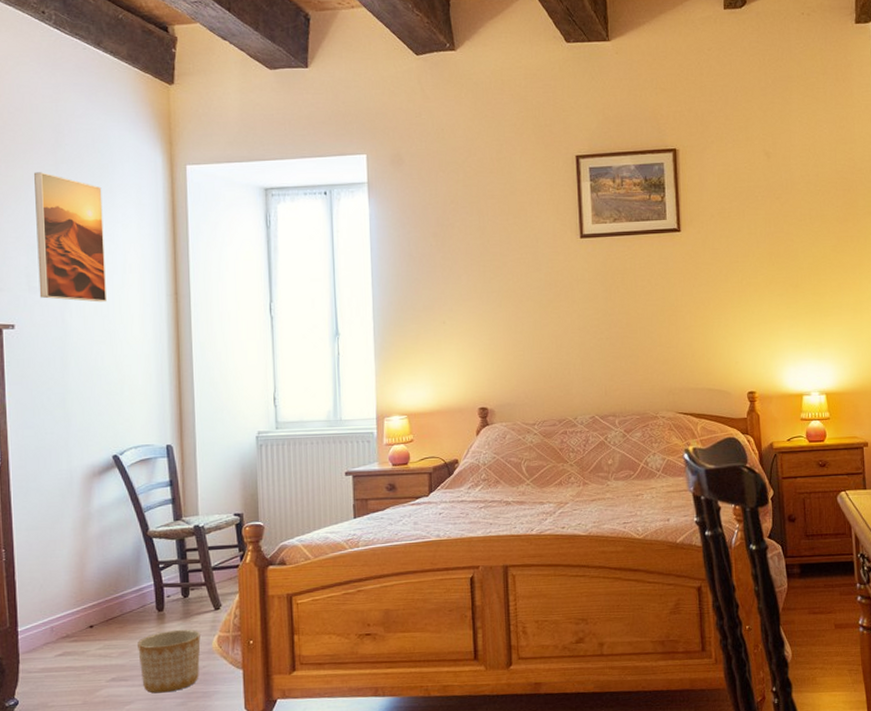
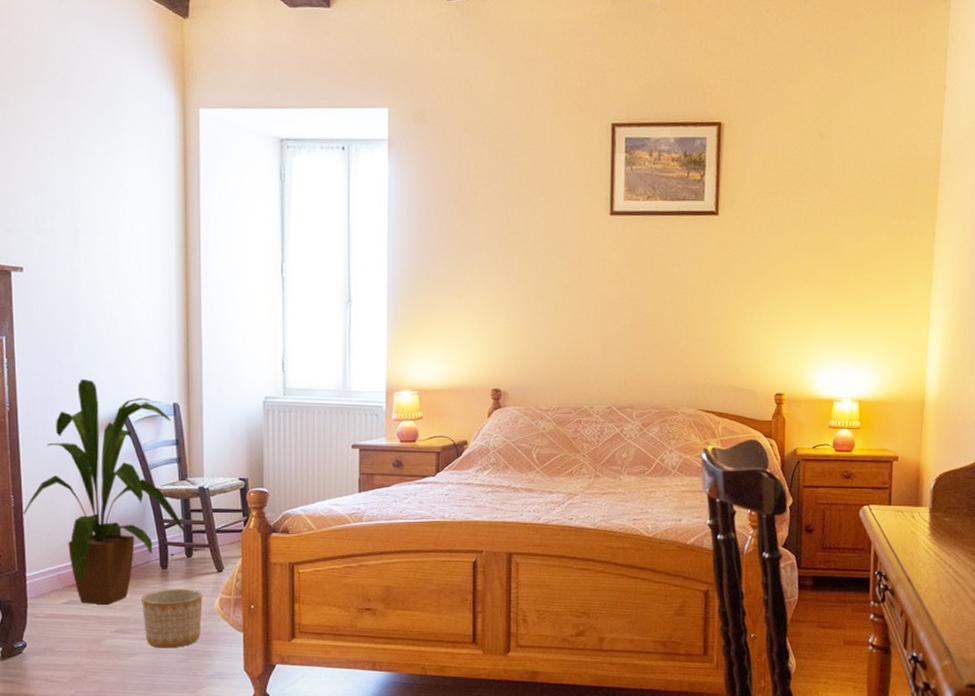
house plant: none [13,428,183,654] -> present [21,379,187,605]
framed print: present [34,172,106,303] -> none [43,106,115,250]

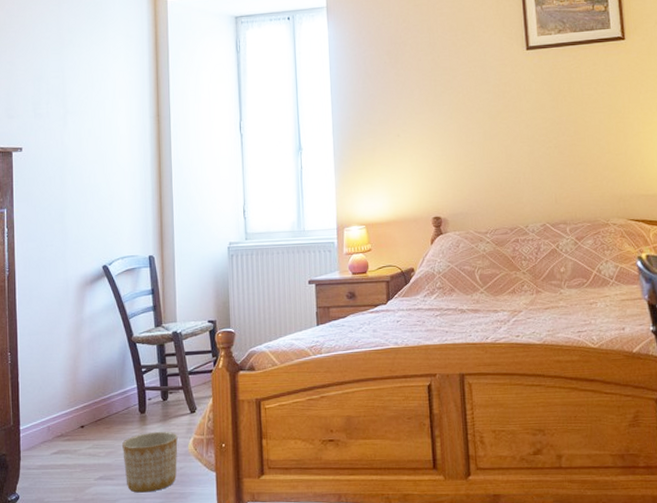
house plant: present [21,379,187,605] -> none [17,241,163,453]

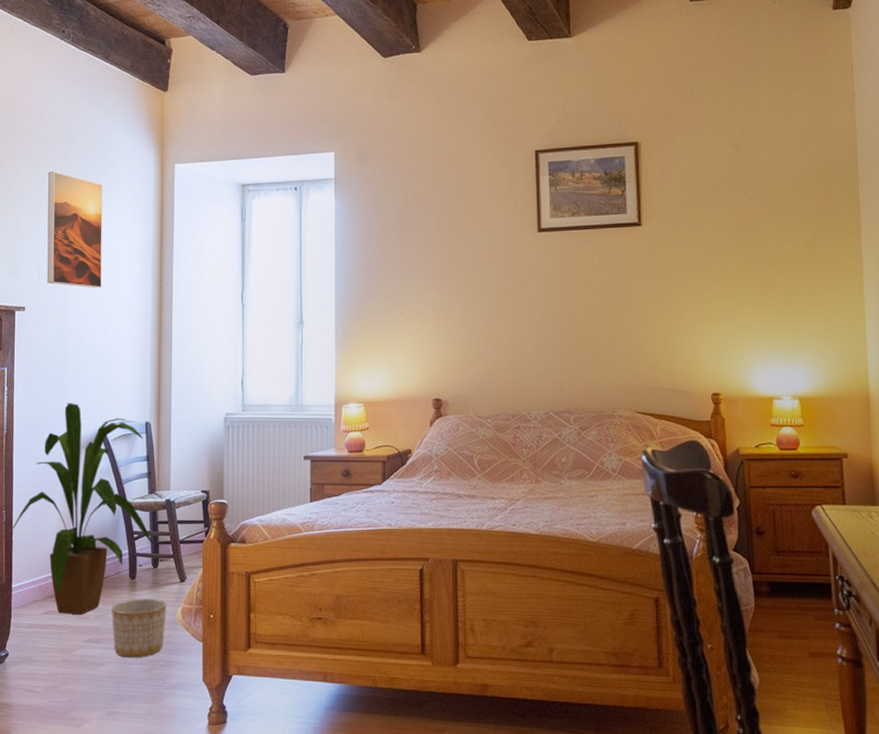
house plant: none [17,241,163,453] -> present [11,403,154,615]
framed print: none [41,11,99,126] -> present [47,171,103,289]

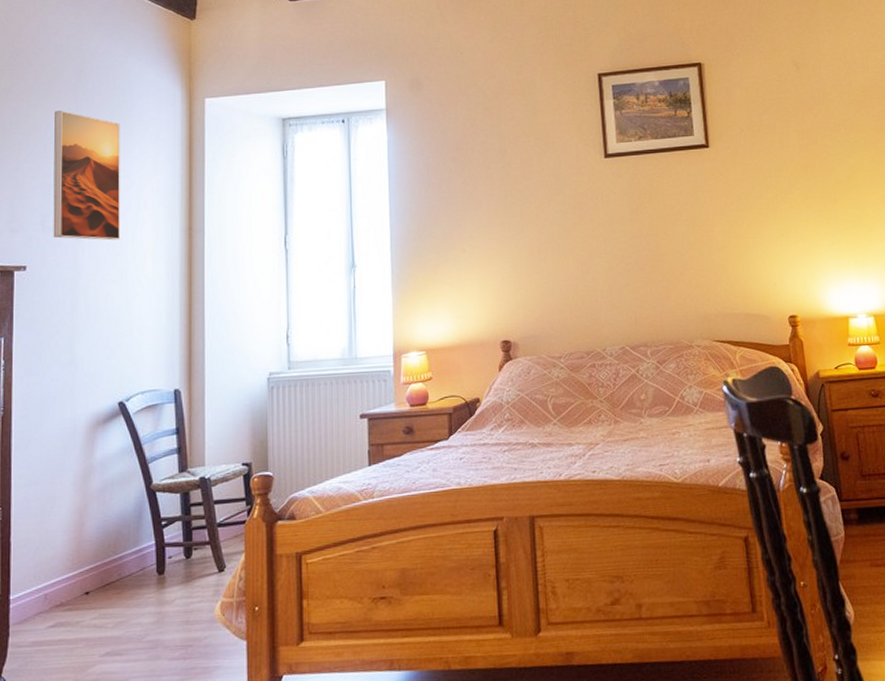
house plant: present [11,403,154,615] -> none [9,373,187,625]
planter: present [111,598,166,658] -> none [135,594,202,670]

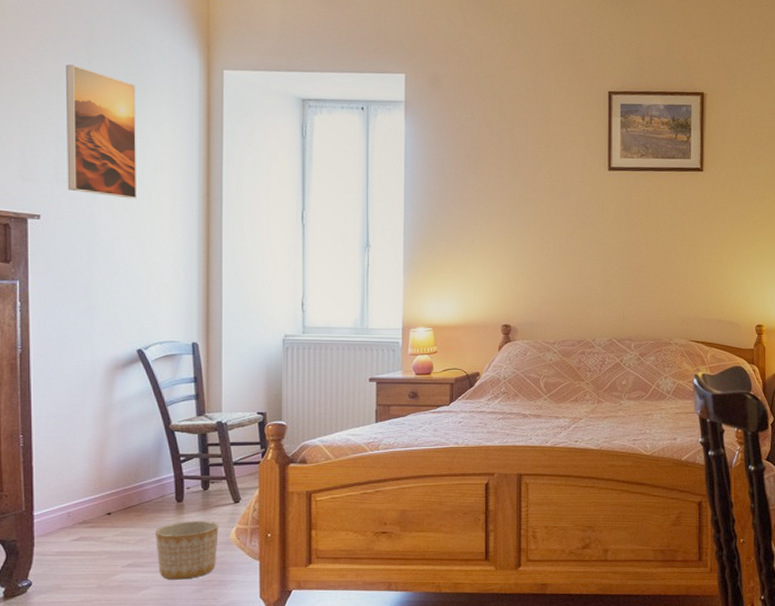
planter: none [135,594,202,670] -> present [155,520,219,580]

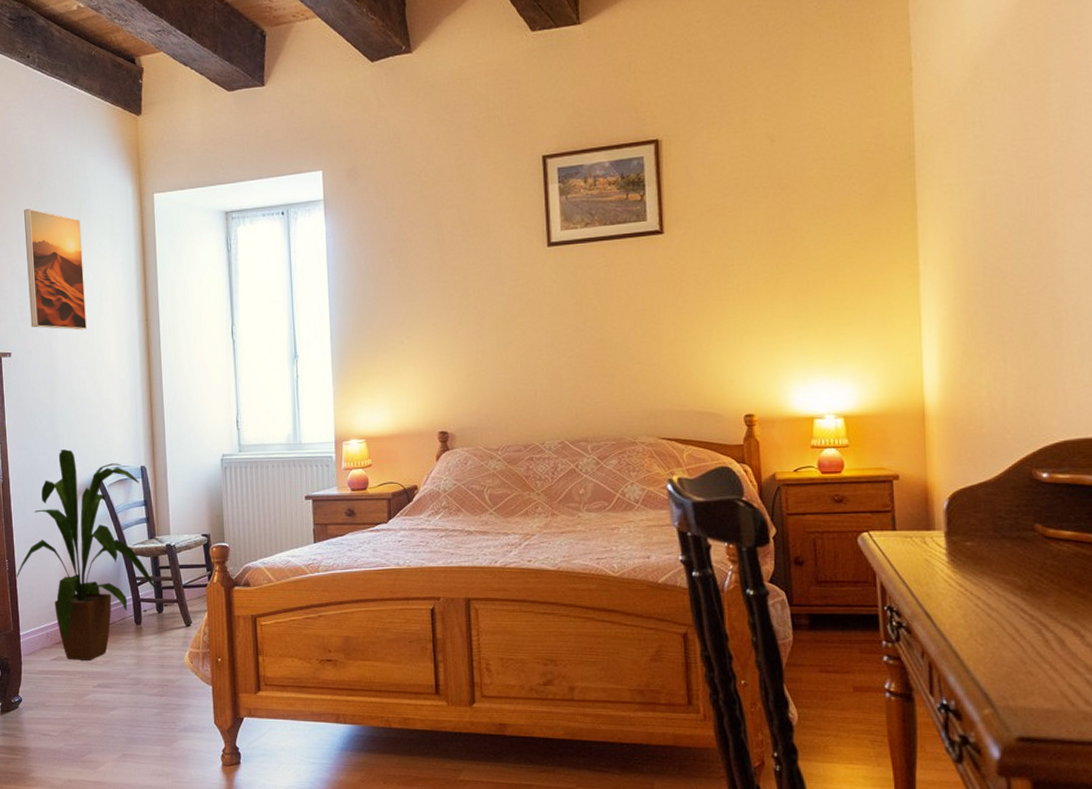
house plant: none [31,321,204,540] -> present [15,449,158,660]
planter: present [155,520,219,580] -> none [119,643,174,702]

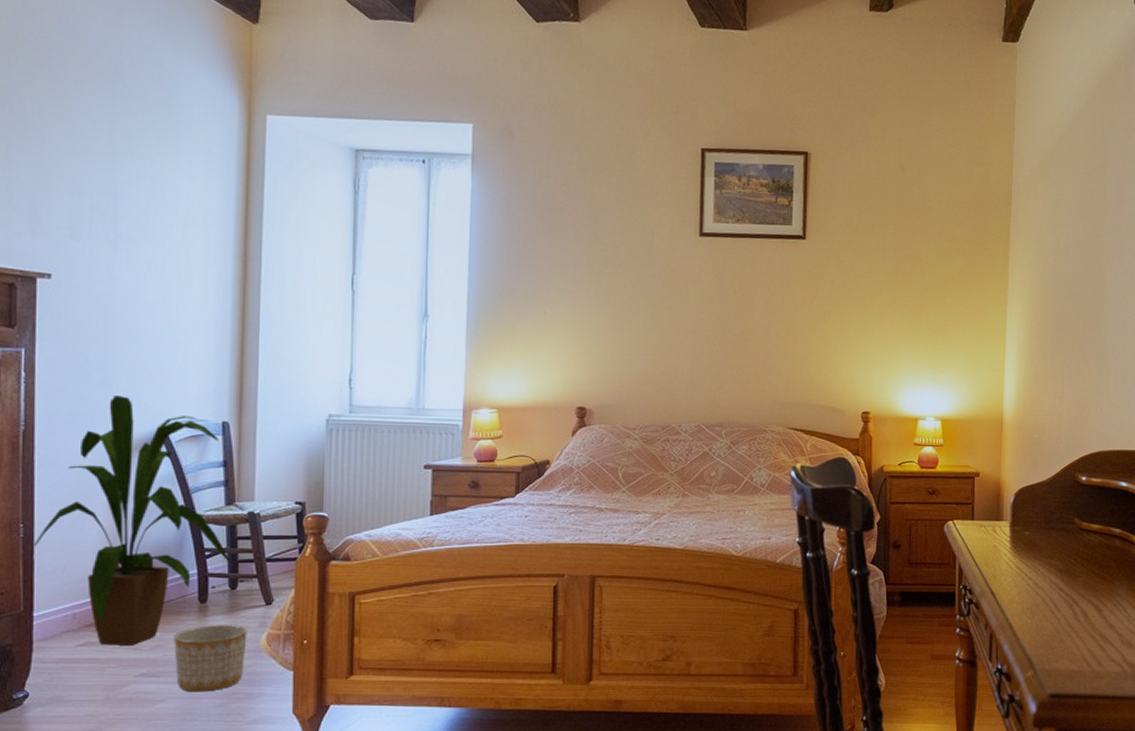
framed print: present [24,209,87,330] -> none [83,105,166,258]
planter: none [119,643,174,702] -> present [174,624,247,692]

